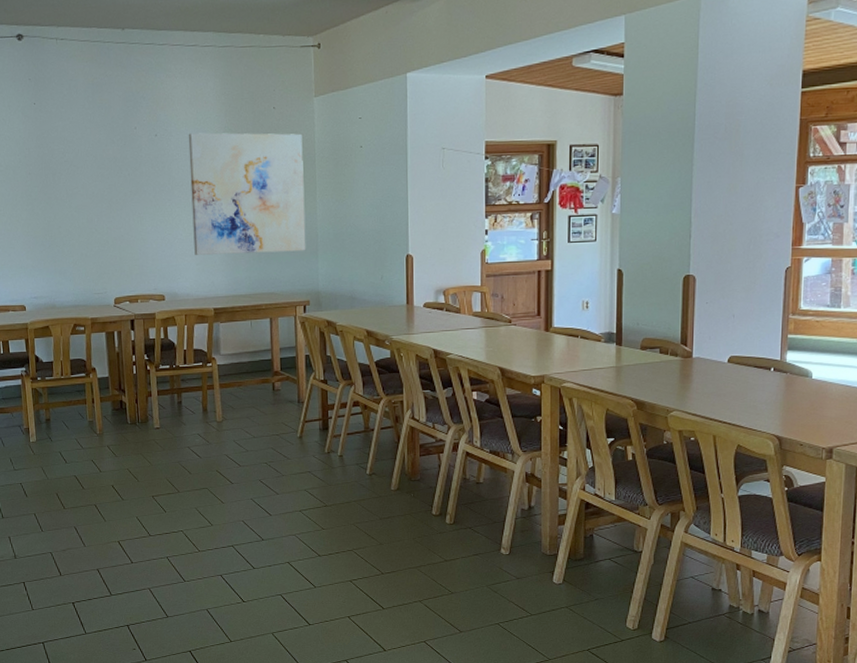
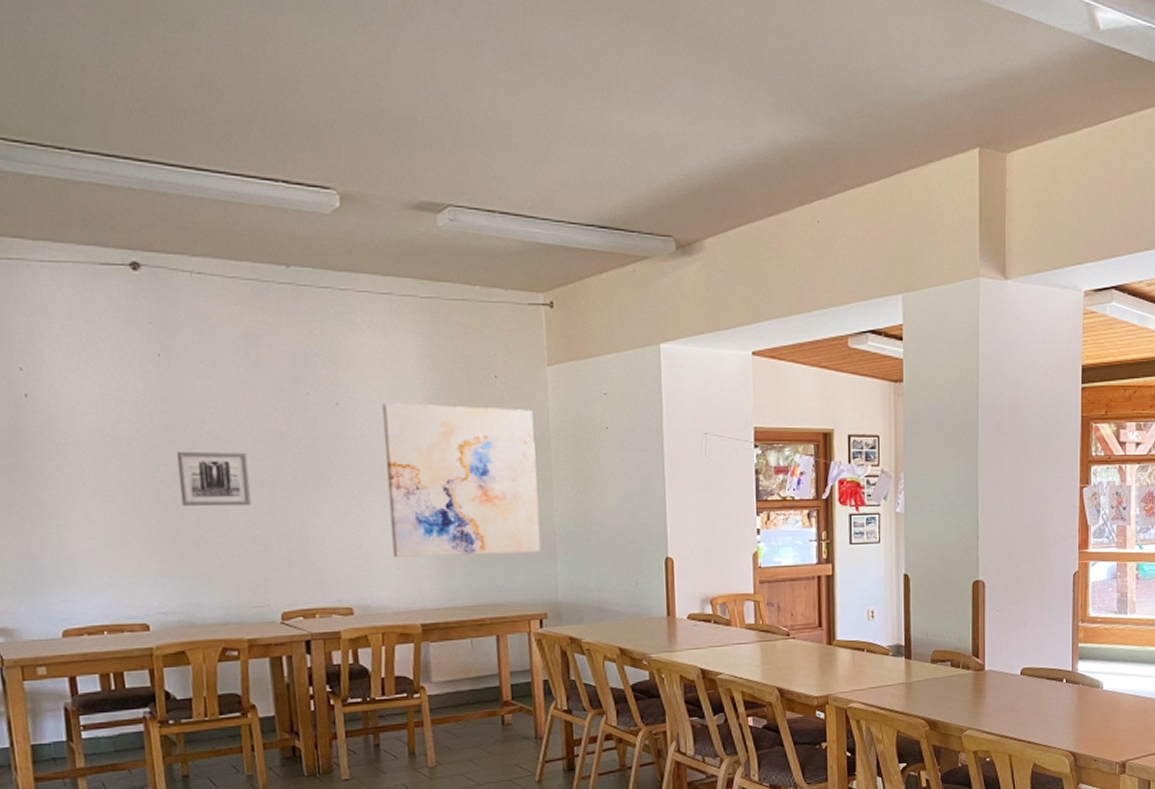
wall art: none [45,175,95,217] -> present [176,451,252,507]

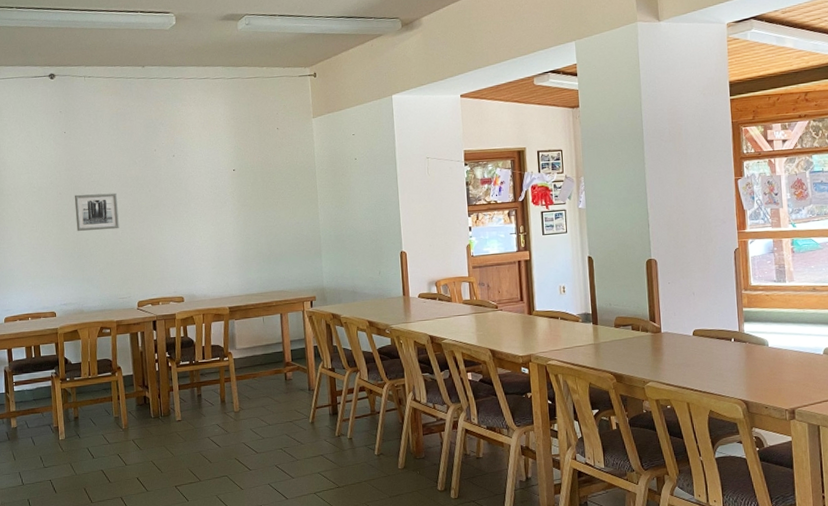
wall art: present [381,403,542,558] -> none [202,150,311,261]

